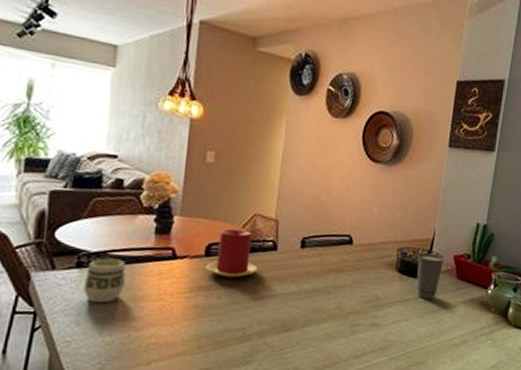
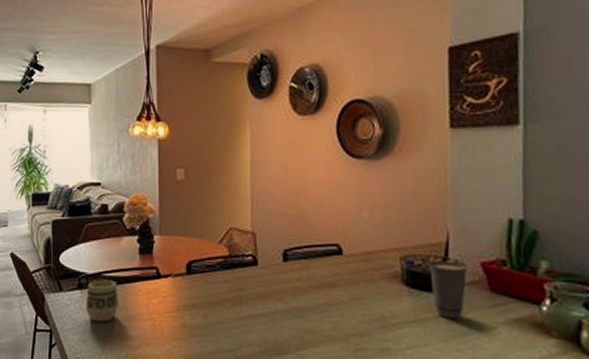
candle: present [206,228,258,278] -> none [189,245,240,296]

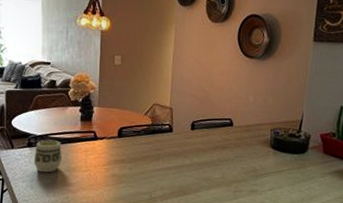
cup: present [425,261,470,320] -> none [286,132,314,172]

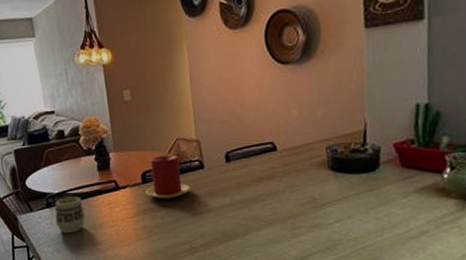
candle: none [120,116,158,154] -> present [146,154,191,200]

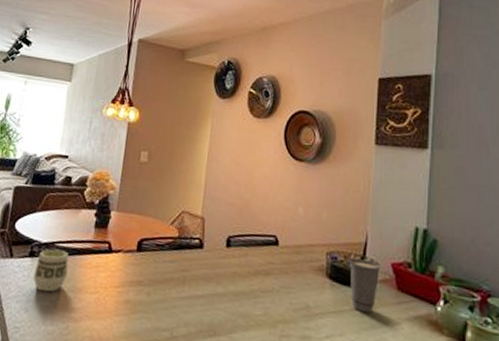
candle: present [146,154,191,200] -> none [138,225,185,275]
cup: none [347,145,385,194] -> present [347,258,383,314]

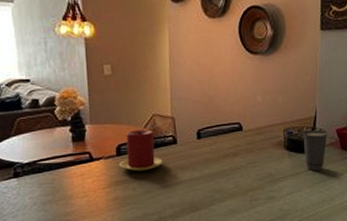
cup: present [33,249,69,292] -> none [22,166,55,205]
candle: none [138,225,185,275] -> present [119,129,163,172]

